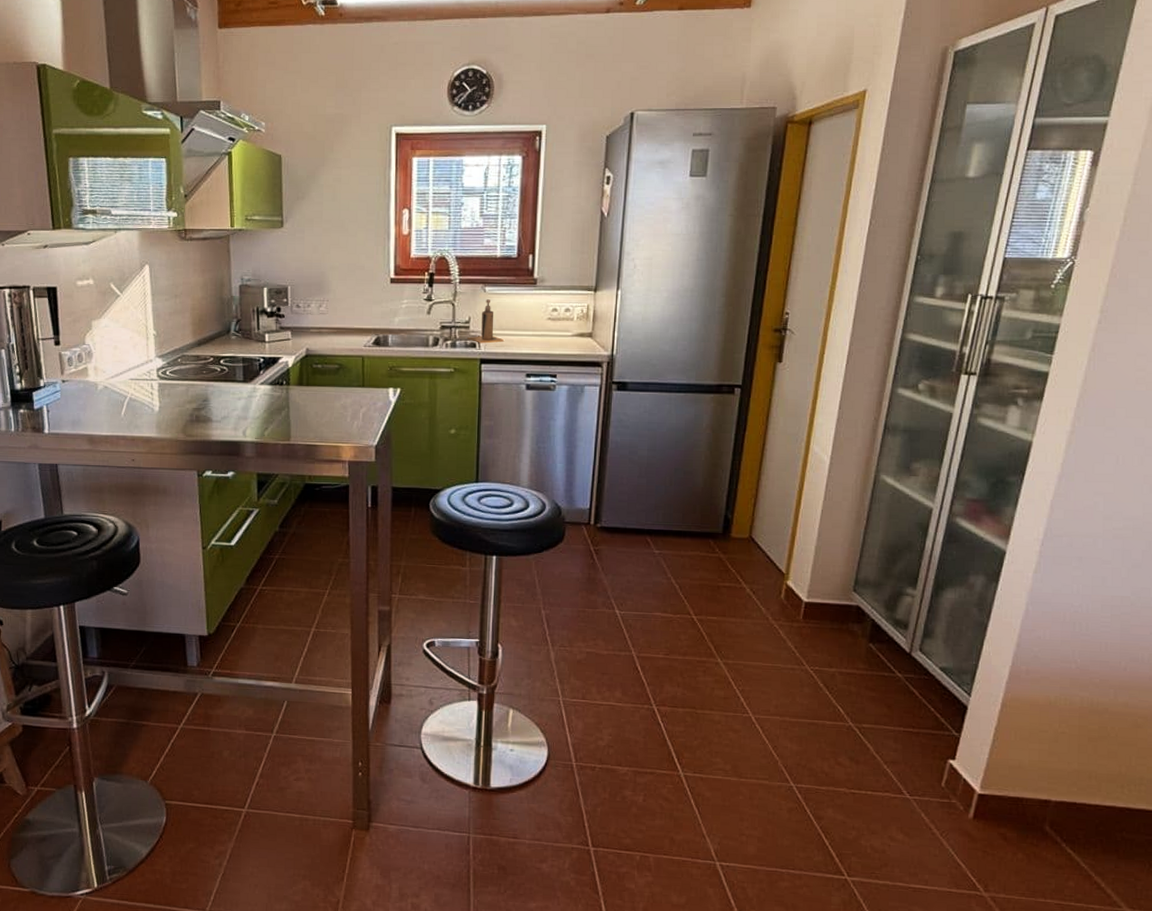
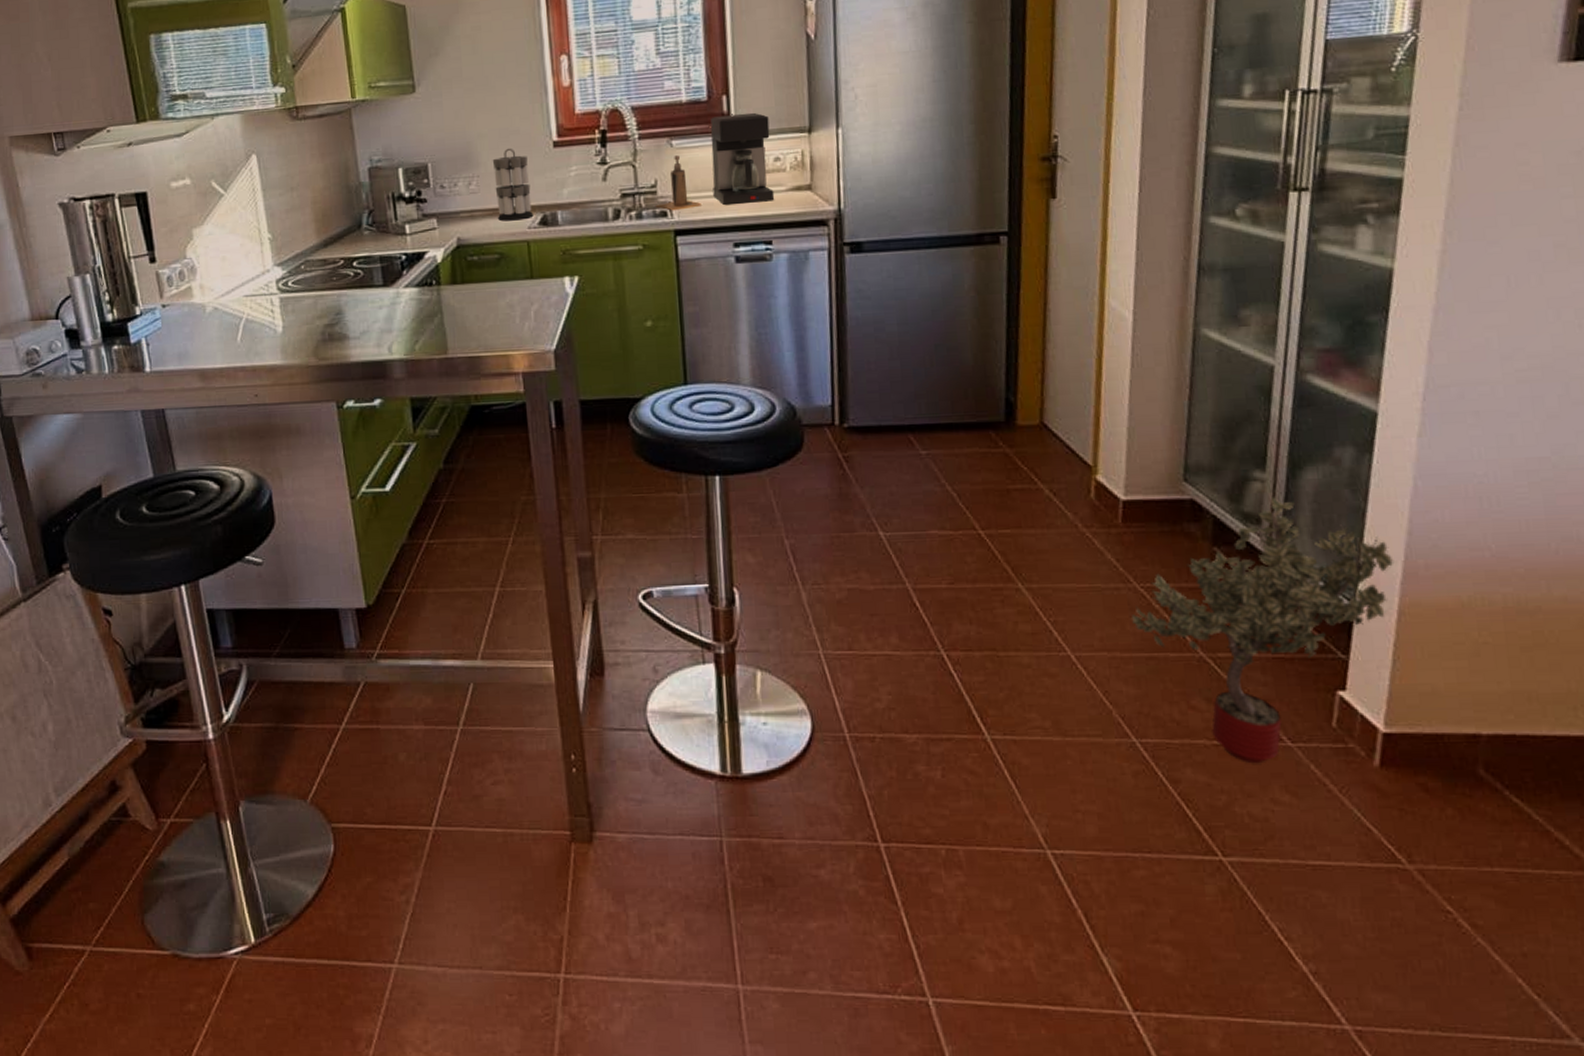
spice rack: none [340,280,369,339] -> present [492,148,534,221]
coffee maker: none [514,271,564,344] -> present [710,113,775,206]
potted tree: none [801,608,1003,809] -> present [1132,495,1393,762]

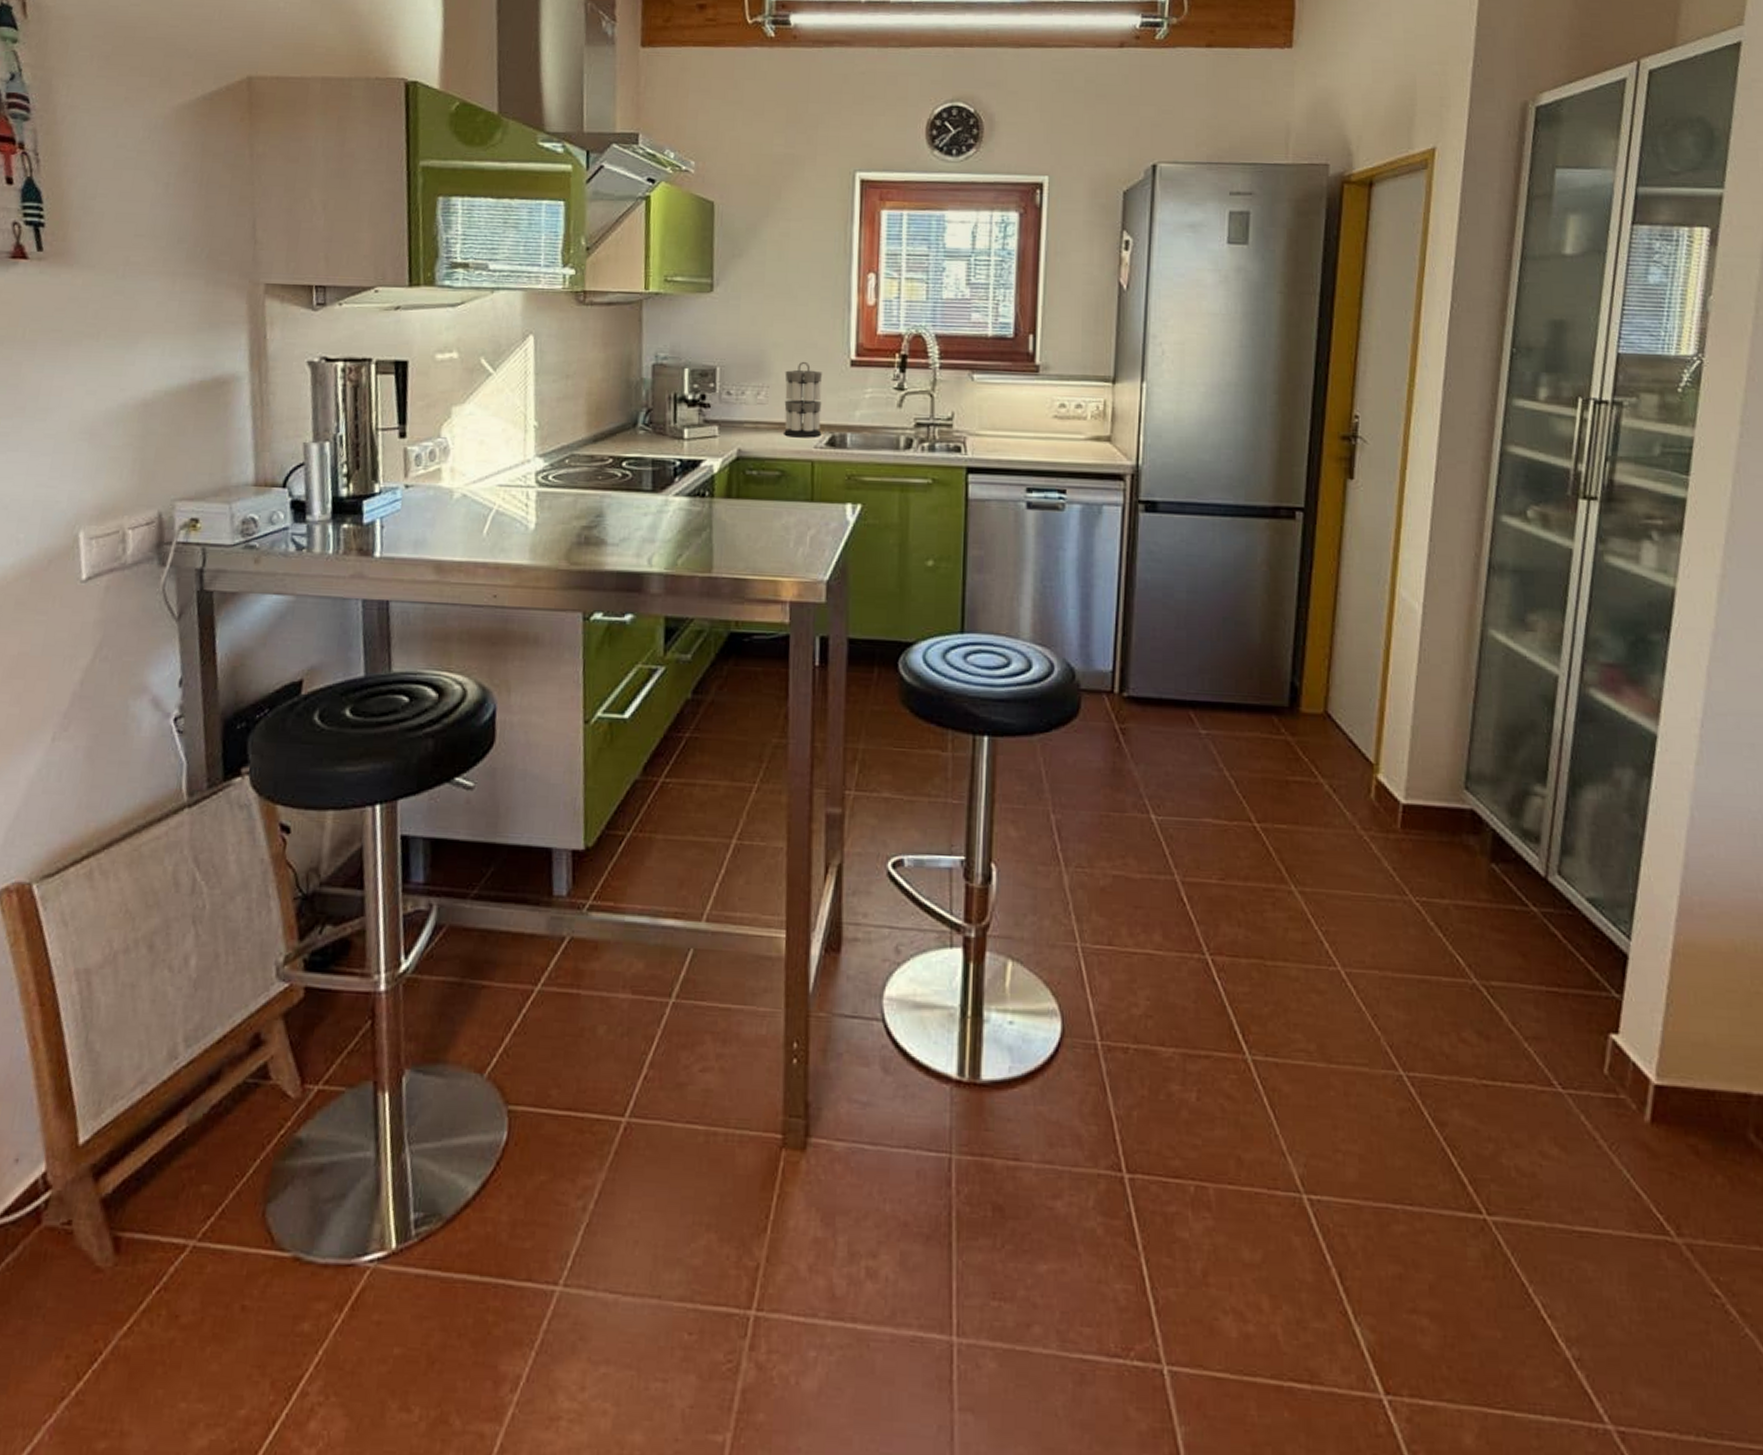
soap dispenser: present [655,155,701,211] -> none [949,390,997,447]
coffee maker: present [710,113,775,206] -> none [1010,355,1074,449]
potted tree: present [1132,495,1393,762] -> none [1406,813,1669,1109]

